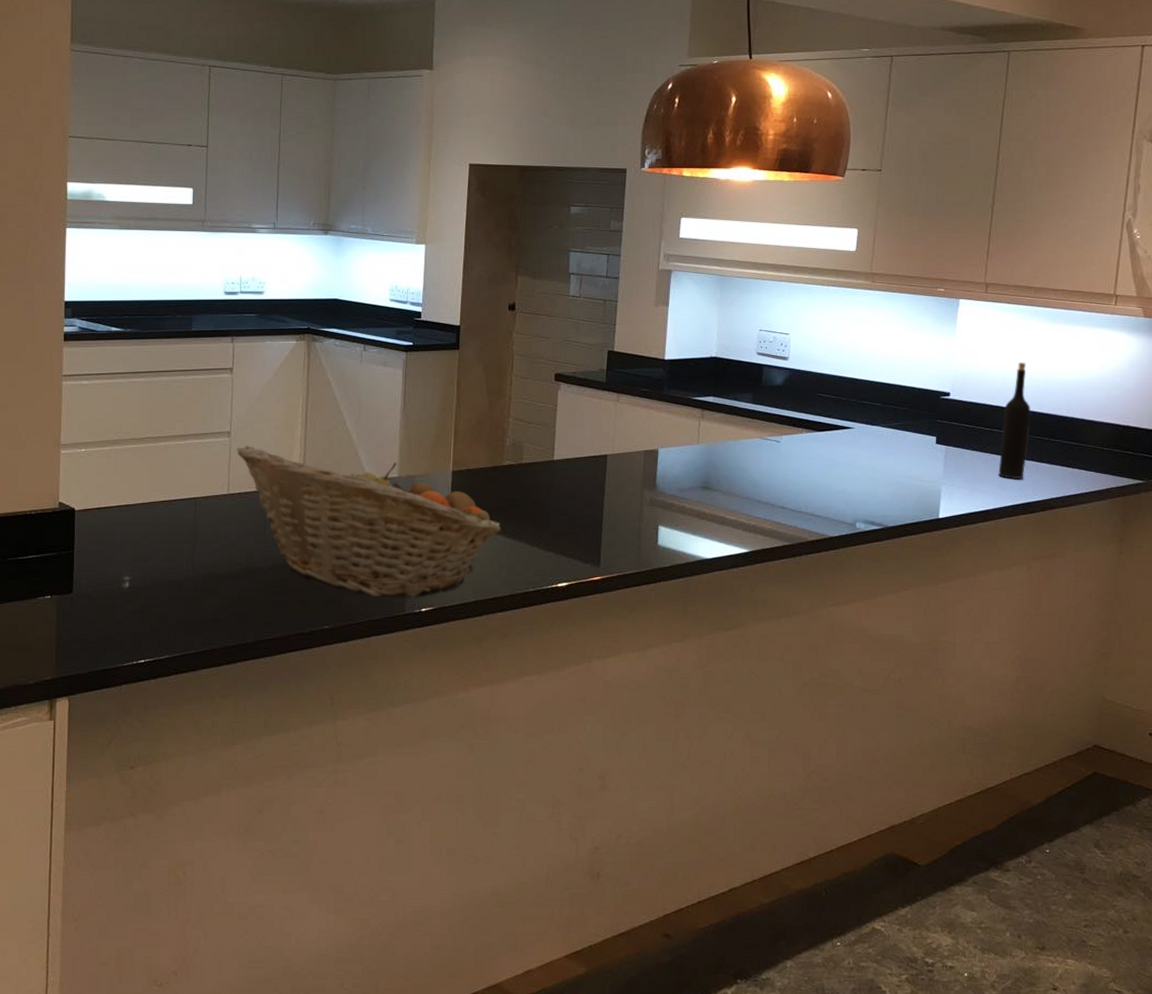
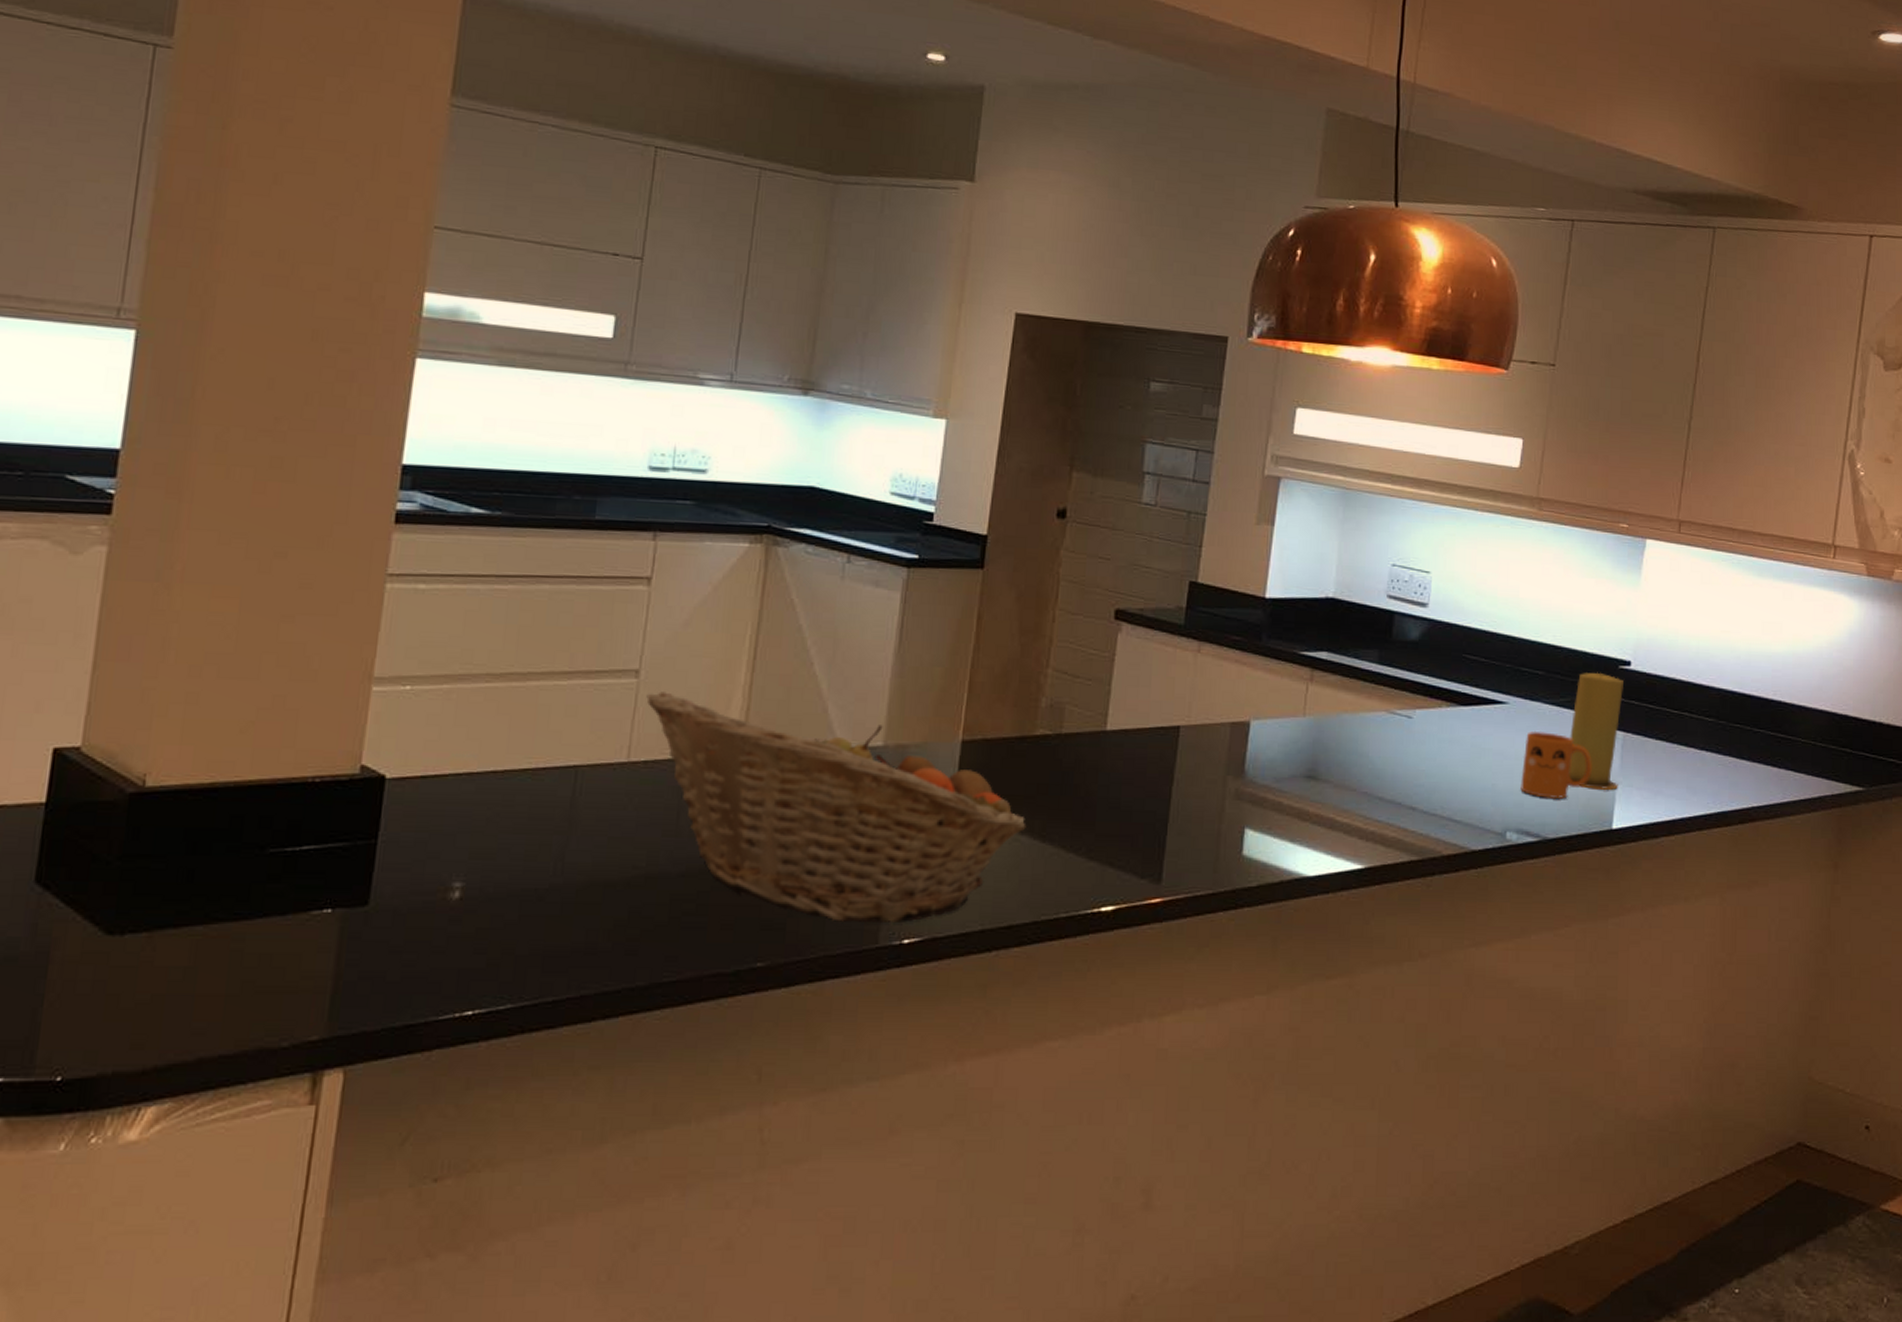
mug: none [866,447,921,498] -> present [1520,730,1592,800]
candle: none [903,402,945,490] -> present [1569,672,1623,791]
wine bottle: present [998,362,1031,479] -> none [1688,626,1730,780]

